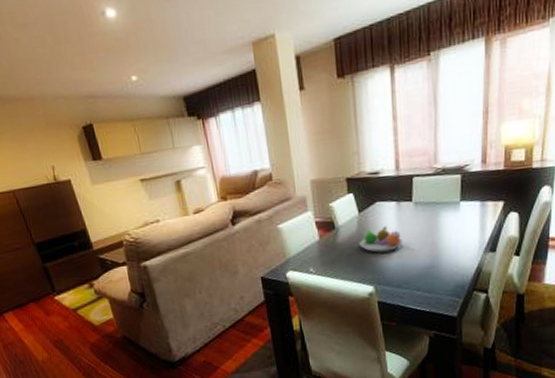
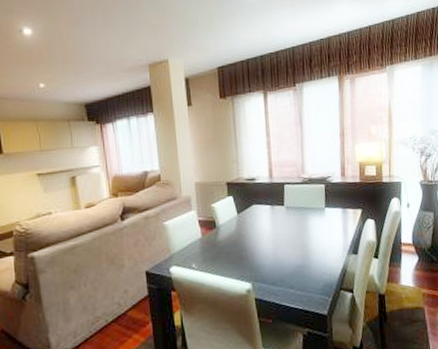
fruit bowl: present [359,226,403,253] -> none [238,227,277,251]

